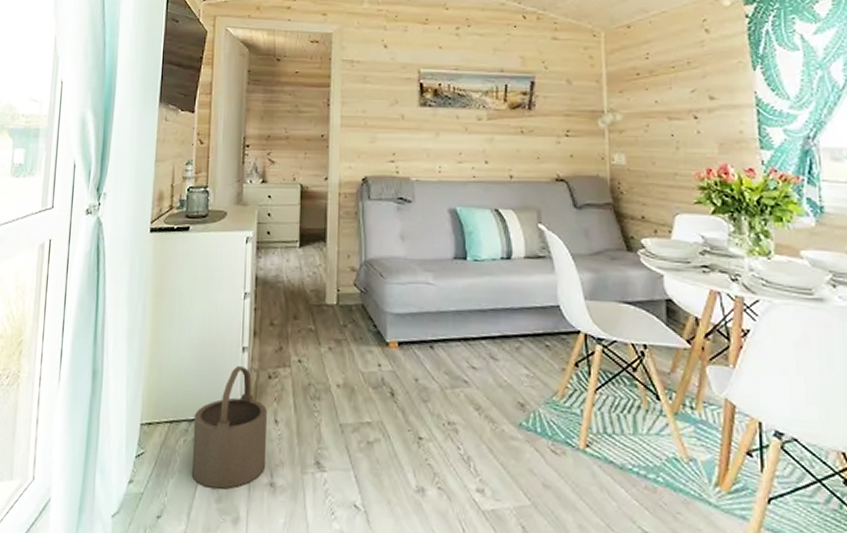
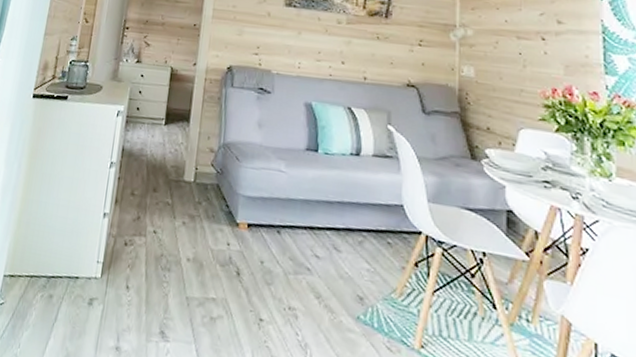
wooden bucket: present [191,366,267,489] -> none [44,230,120,348]

